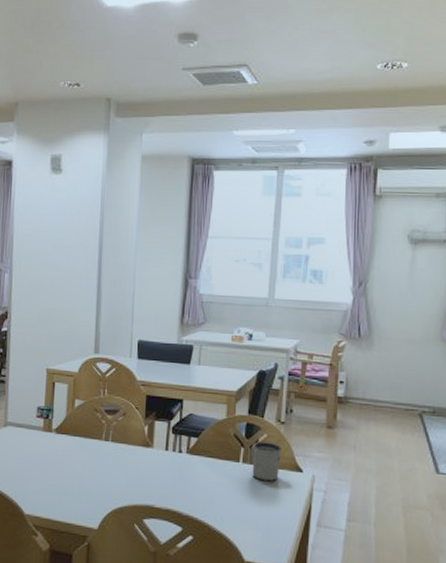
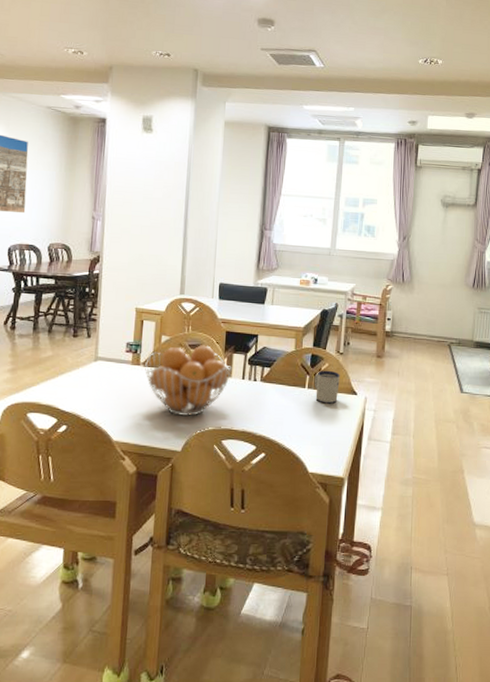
fruit basket: none [57,410,154,490] -> present [145,345,232,416]

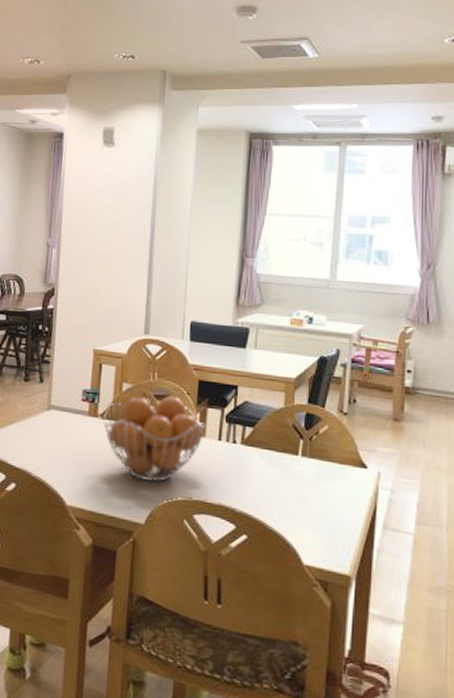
mug: present [314,370,340,404] -> none [309,433,344,478]

